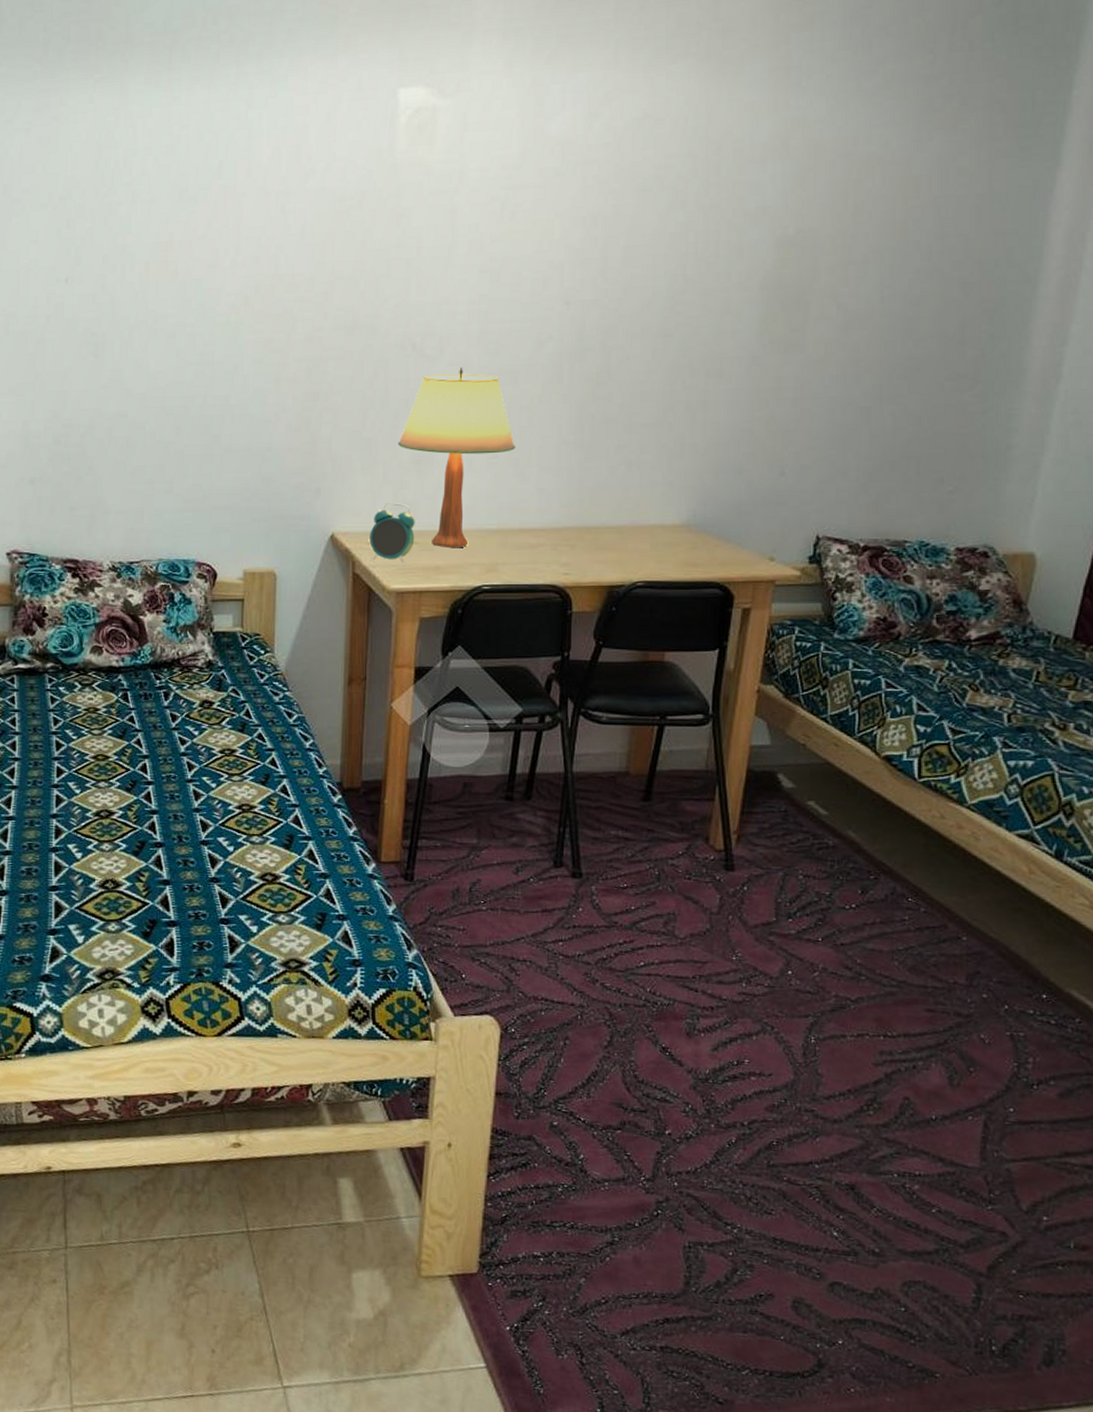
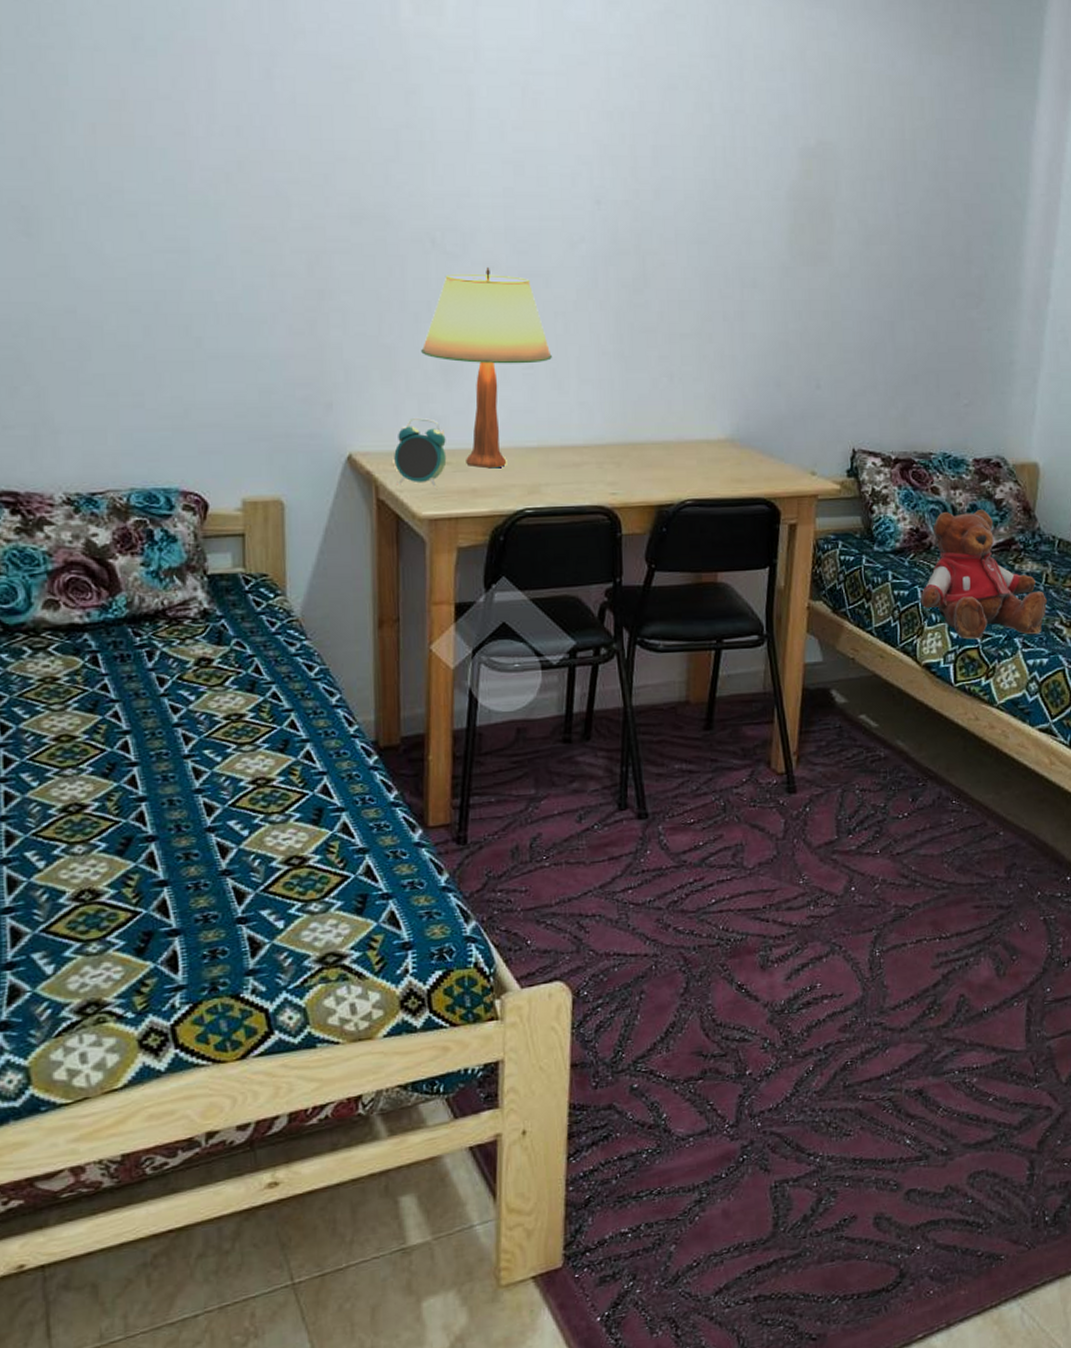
teddy bear: none [884,601,1038,735] -> present [920,510,1048,640]

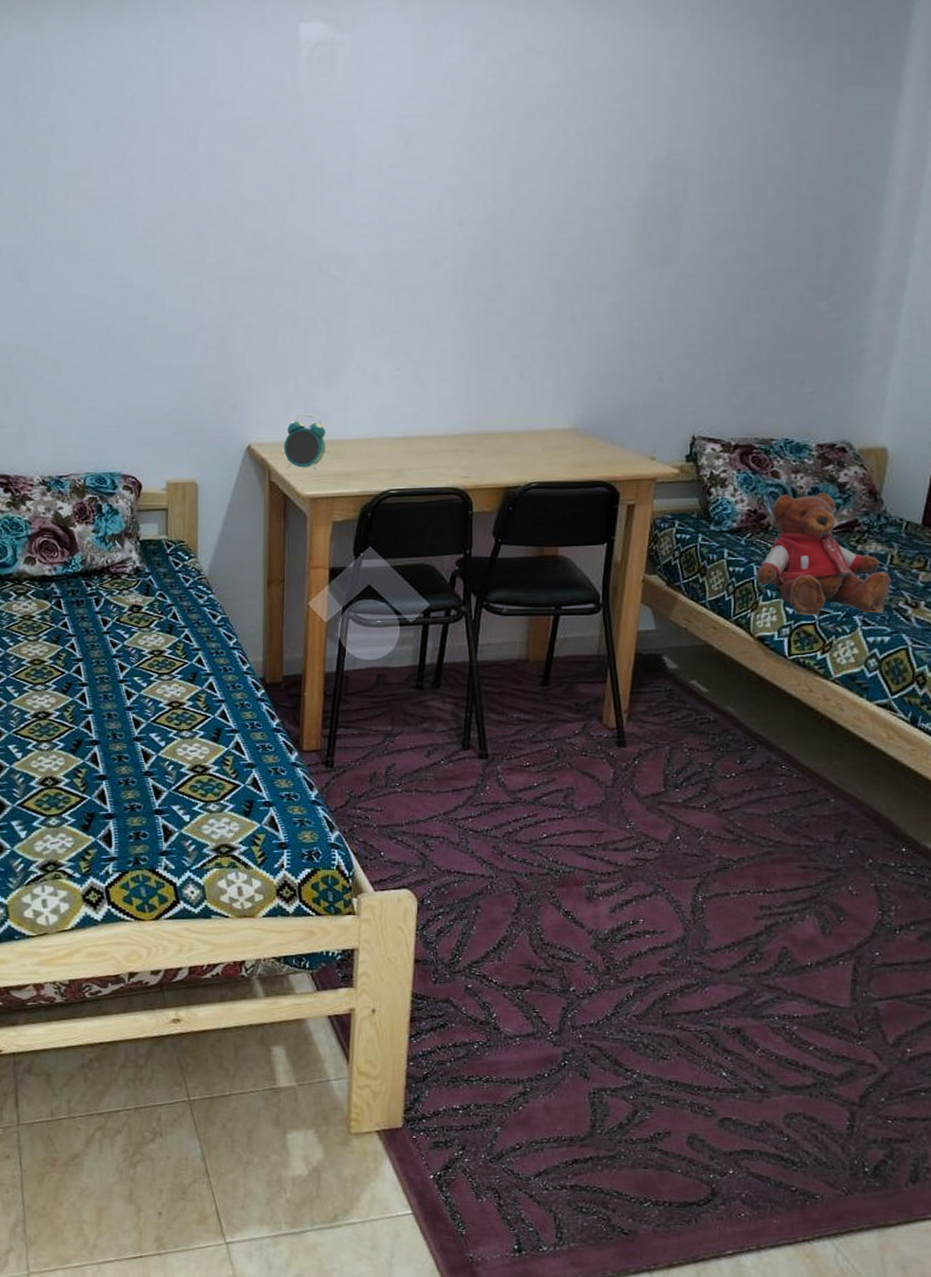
table lamp: present [421,266,552,469] -> none [308,285,416,456]

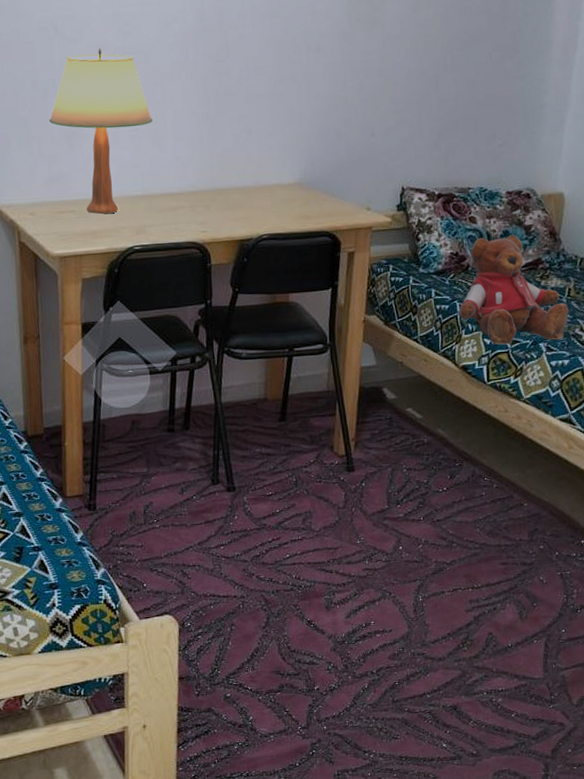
alarm clock: present [284,413,326,473] -> none [31,175,72,232]
table lamp: none [308,285,416,456] -> present [49,47,153,215]

